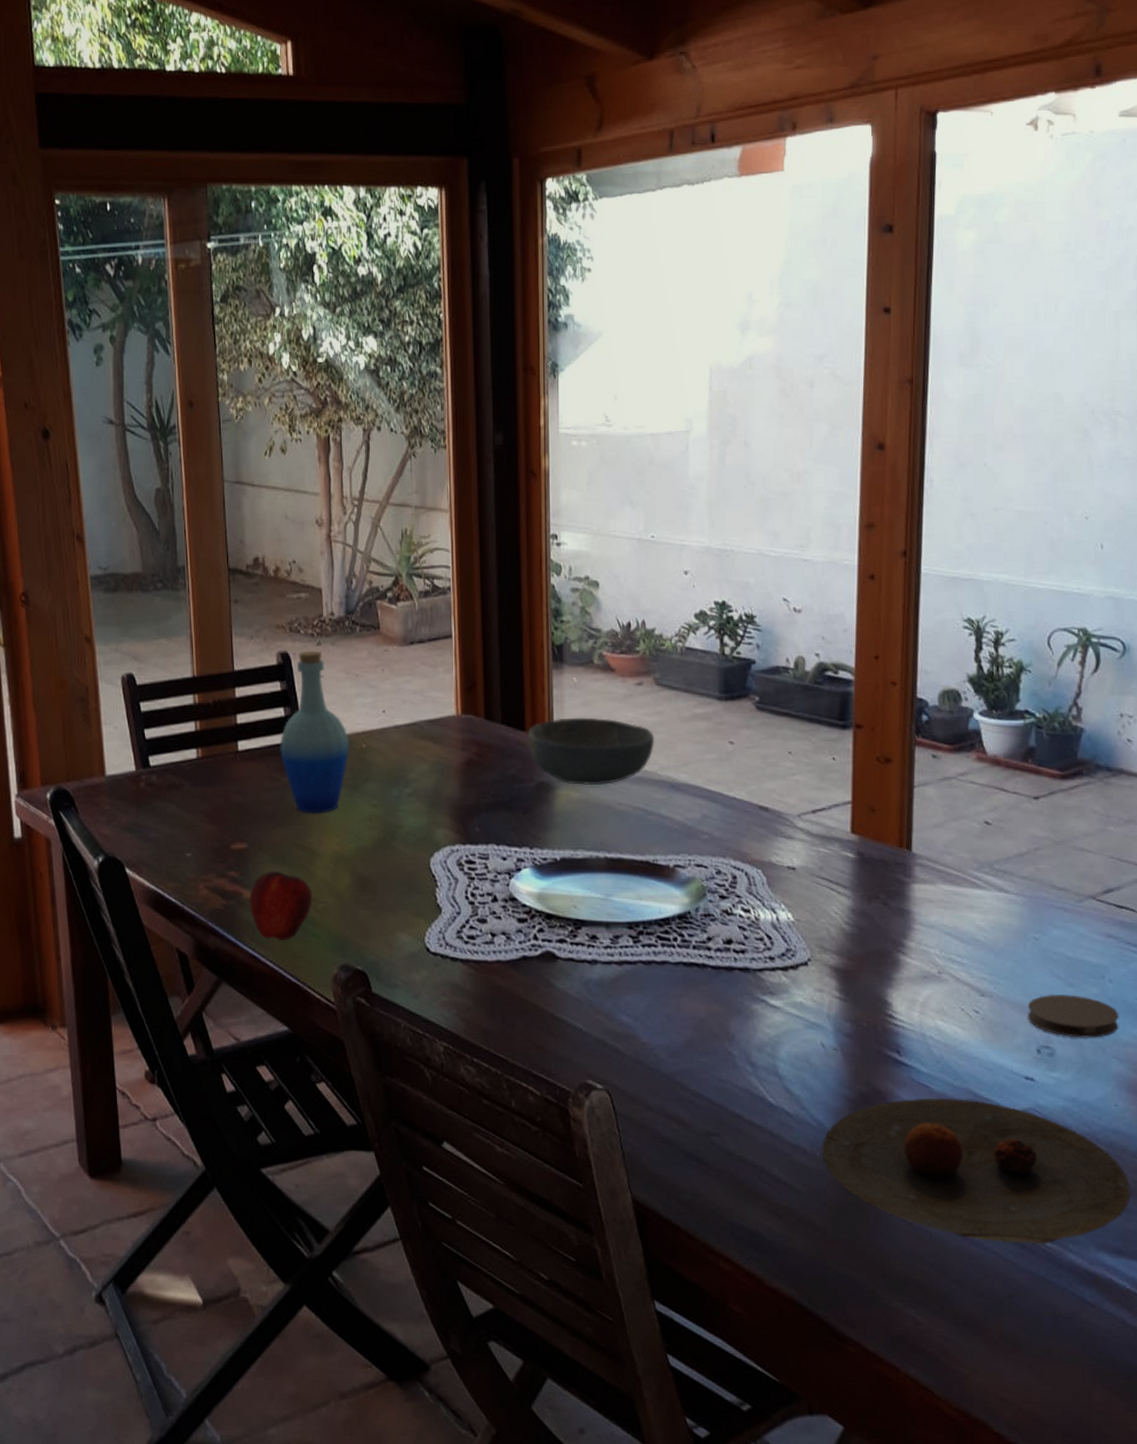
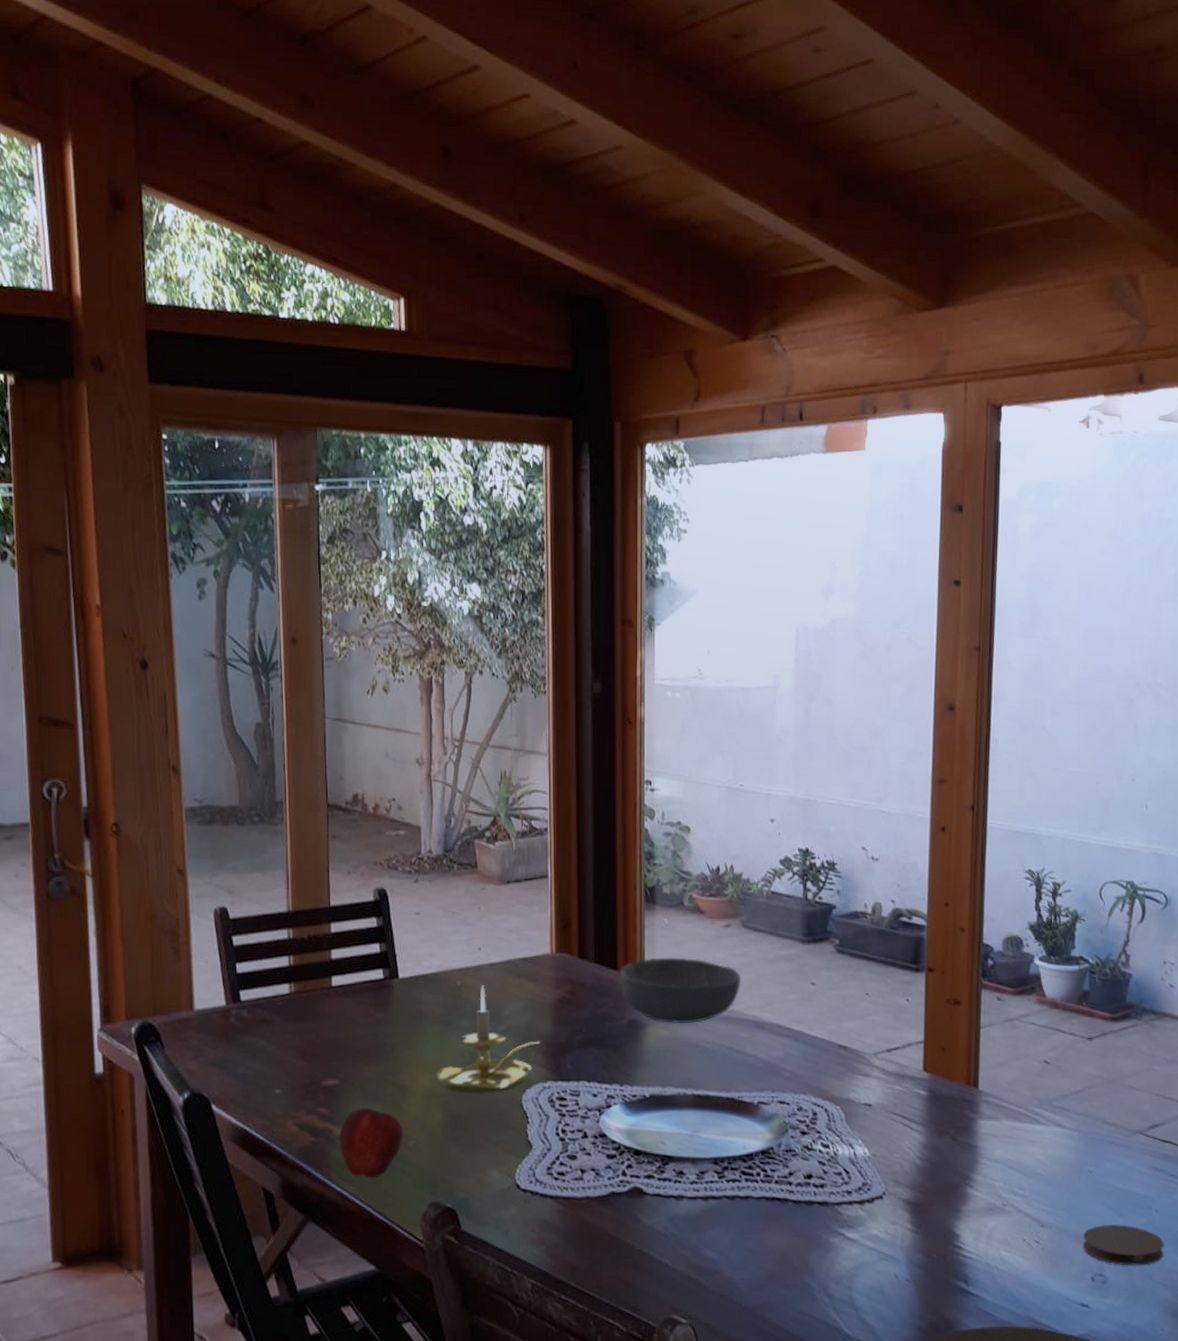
bottle: present [280,650,350,814] -> none [374,887,444,1050]
candle holder: none [344,748,449,857] -> present [437,985,542,1093]

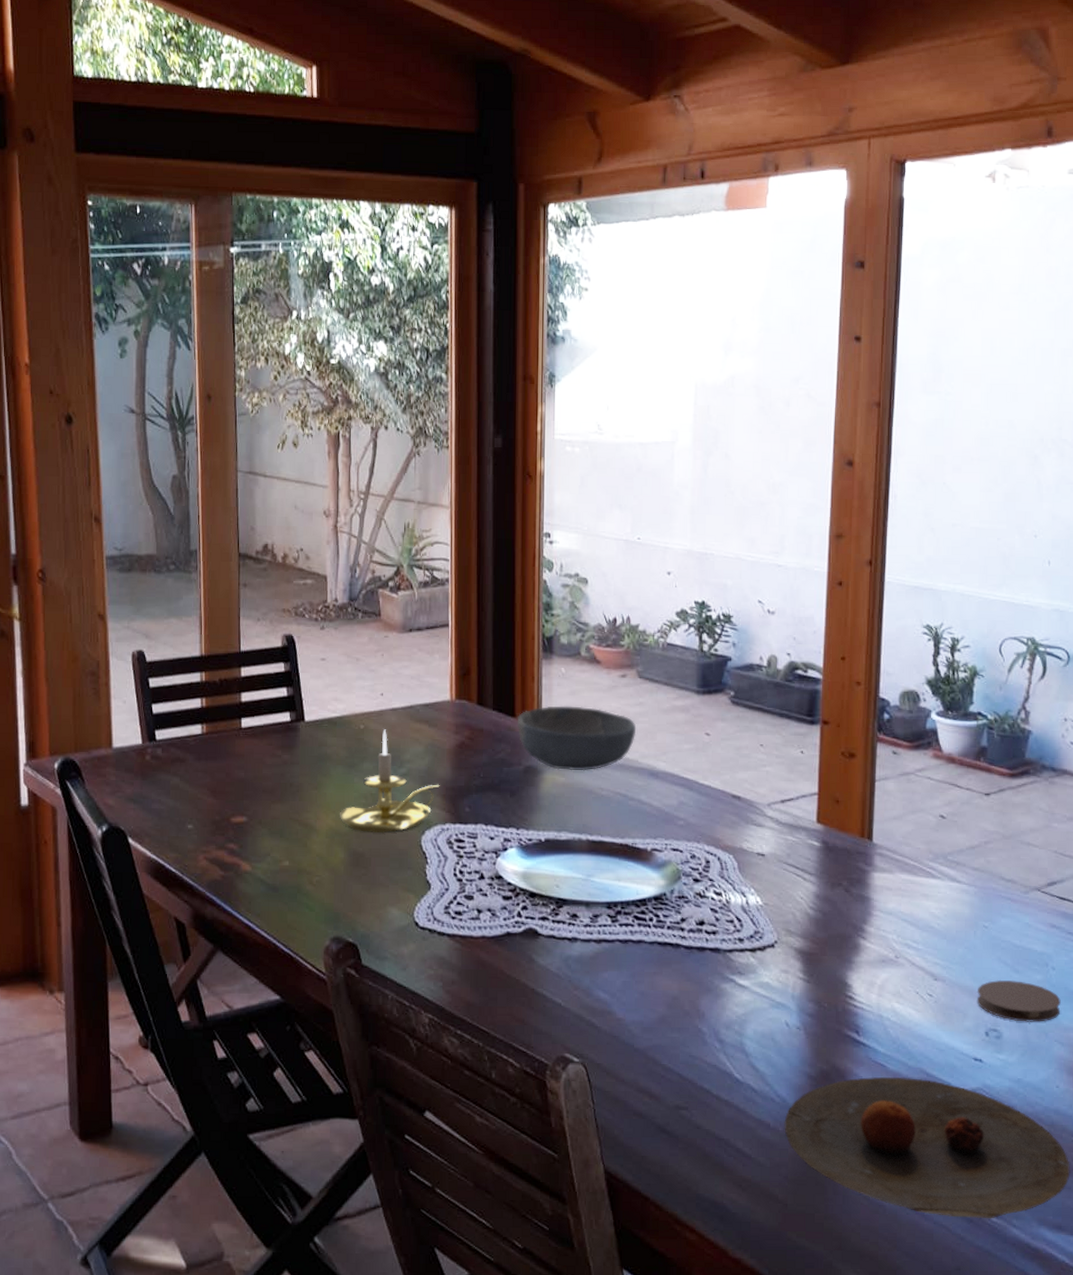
apple: present [339,1108,404,1178] -> none [247,844,308,911]

